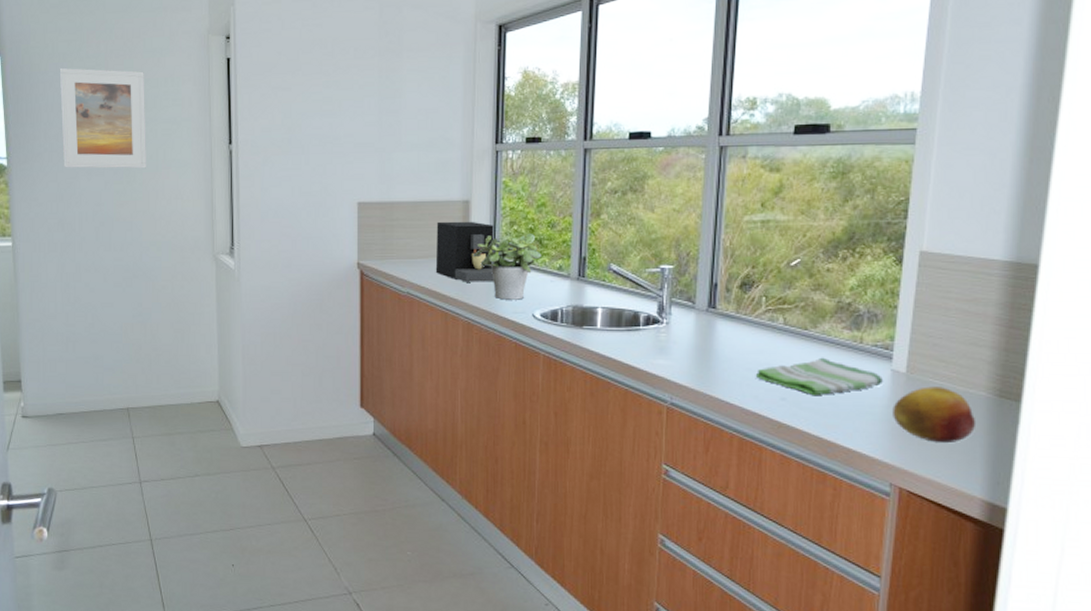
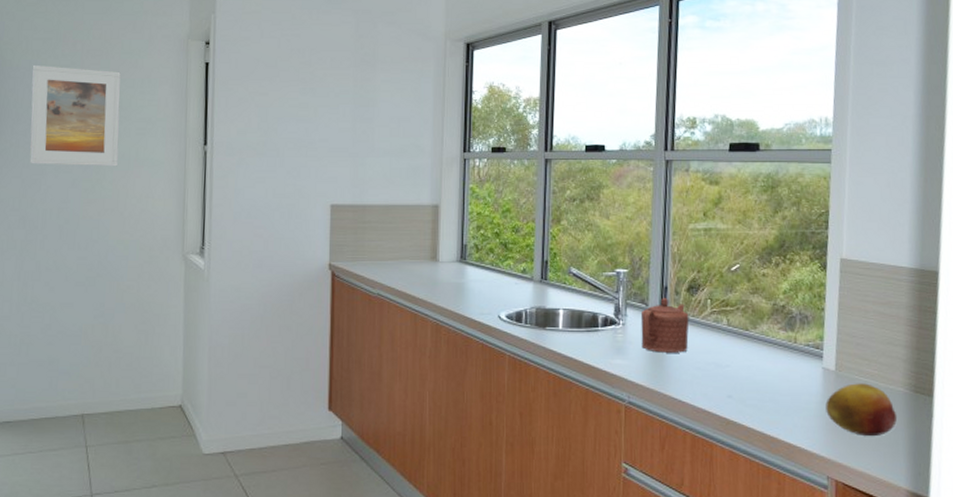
coffee maker: present [435,221,494,282] -> none [405,225,462,284]
potted plant: present [472,234,542,300] -> none [441,238,507,302]
teapot: none [686,294,741,353] -> present [640,297,689,353]
dish towel: present [755,357,883,396] -> none [704,356,816,394]

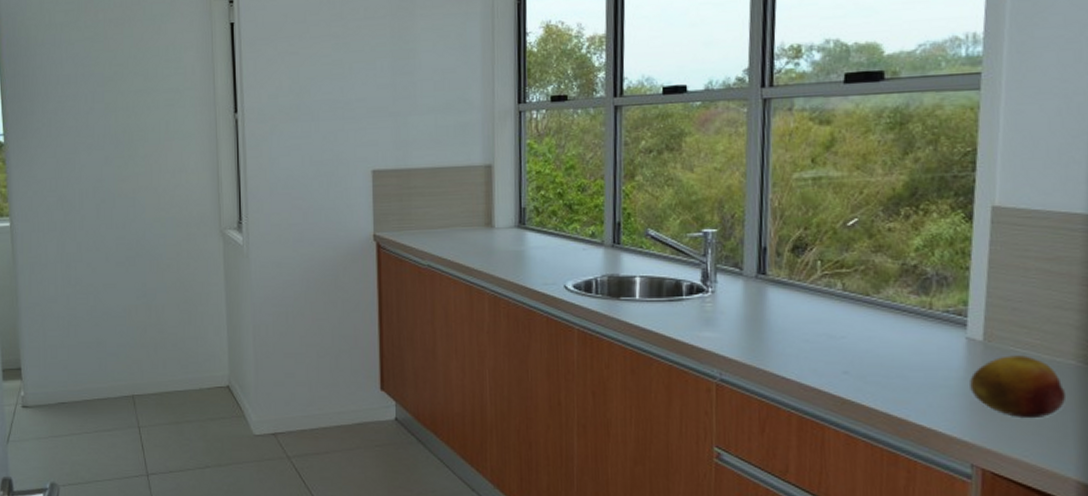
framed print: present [29,64,121,167] -> none [57,38,148,143]
teapot: present [640,297,689,353] -> none [733,259,794,323]

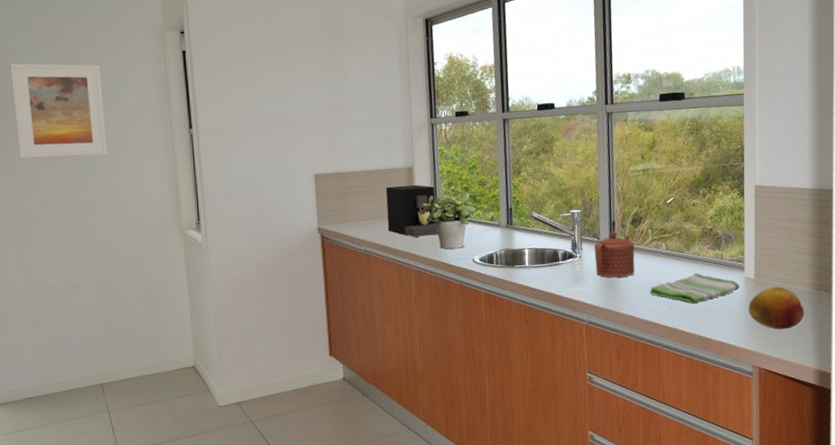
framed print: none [57,38,148,143] -> present [10,63,107,159]
coffee maker: none [457,187,522,253] -> present [385,184,439,237]
potted plant: none [497,199,572,271] -> present [418,192,476,250]
teapot: none [733,259,794,323] -> present [594,230,635,278]
dish towel: none [813,325,957,369] -> present [649,272,740,304]

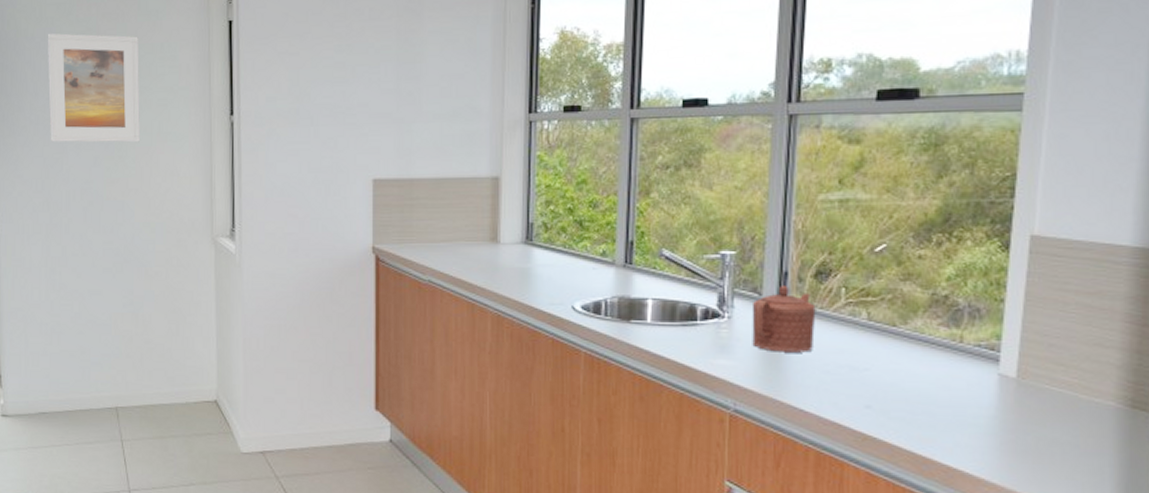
coffee maker: present [385,184,439,237] -> none [460,200,528,269]
potted plant: present [418,192,476,250] -> none [502,214,582,290]
dish towel: present [649,272,740,304] -> none [834,358,988,404]
fruit: present [748,286,805,329] -> none [1001,394,1104,461]

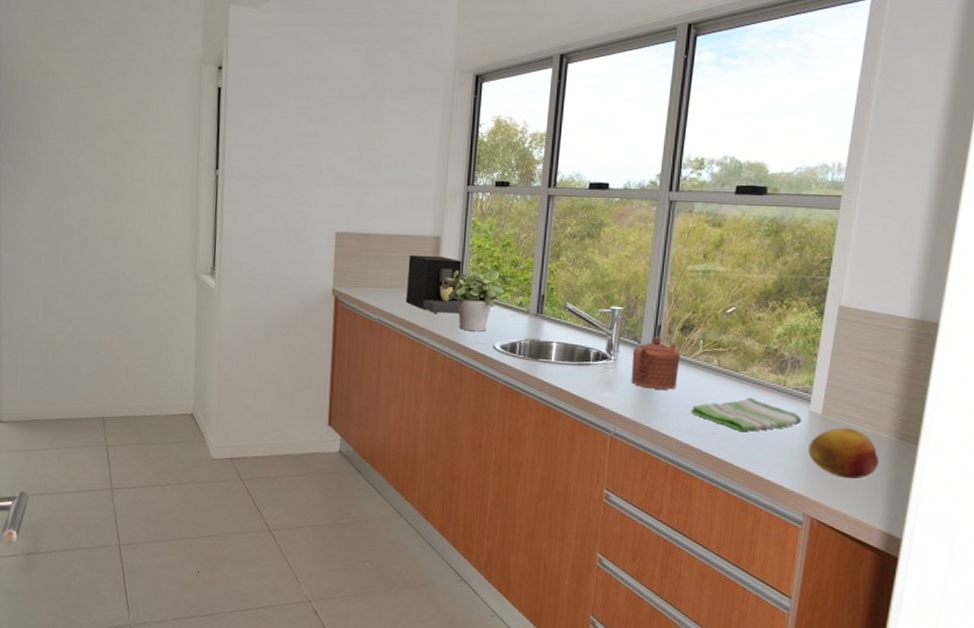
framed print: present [47,33,140,143] -> none [52,84,137,188]
coffee maker: none [460,200,528,269] -> present [405,254,462,314]
potted plant: none [502,214,582,290] -> present [440,270,505,332]
dish towel: none [834,358,988,404] -> present [690,397,801,432]
fruit: none [1001,394,1104,461] -> present [808,427,880,479]

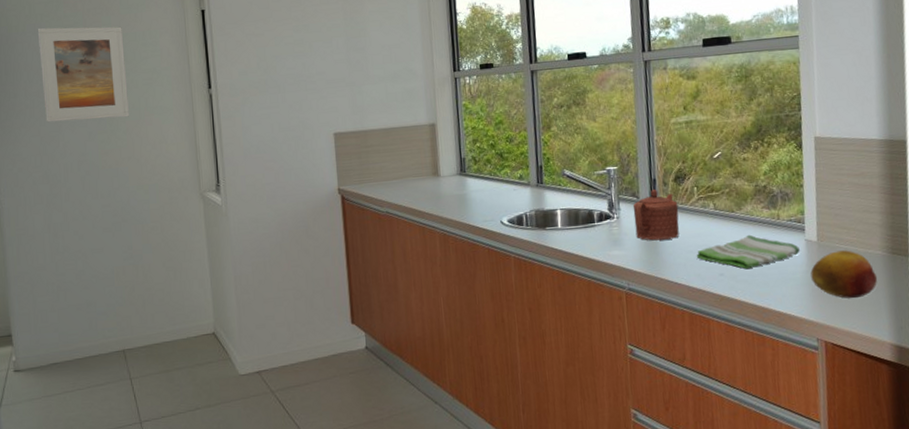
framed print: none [52,84,137,188] -> present [37,26,129,123]
coffee maker: present [405,254,462,314] -> none [407,142,464,198]
potted plant: present [440,270,505,332] -> none [442,149,504,211]

